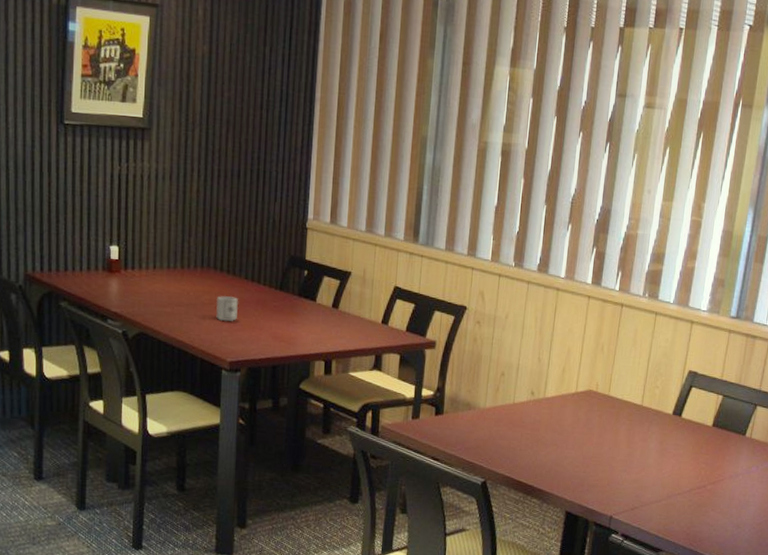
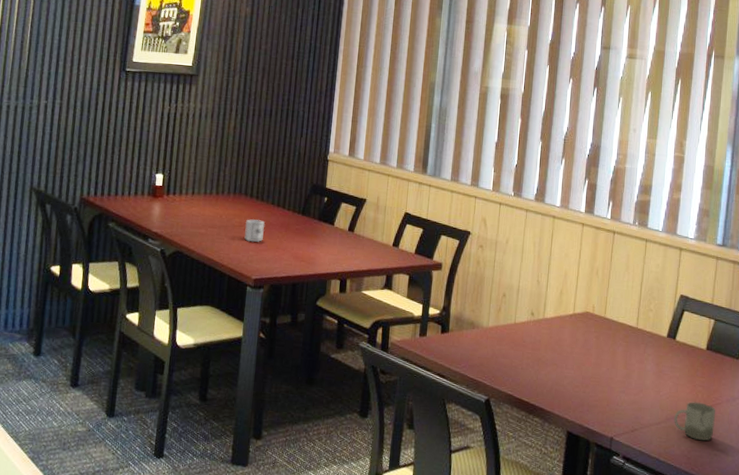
cup: none [675,478,718,517] -> present [674,401,715,441]

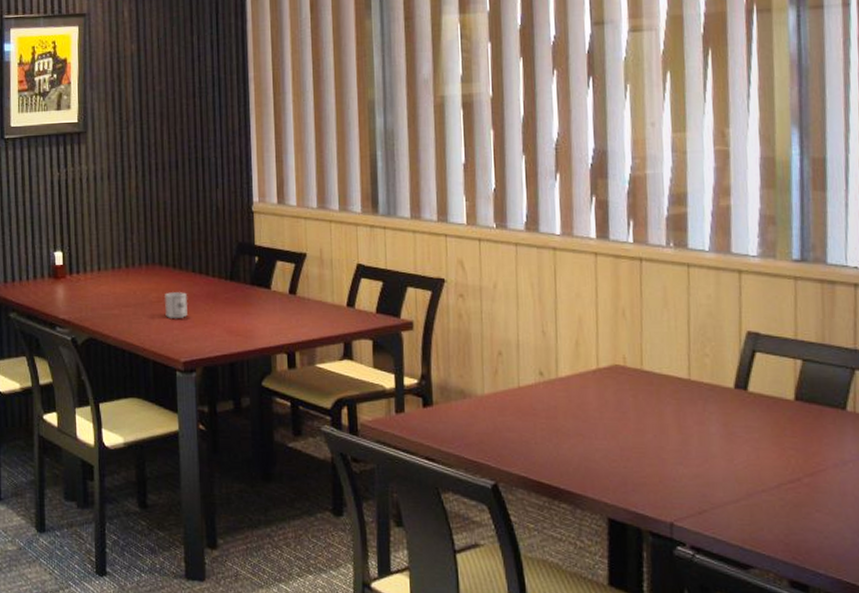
cup: present [674,401,715,441] -> none [758,469,820,521]

